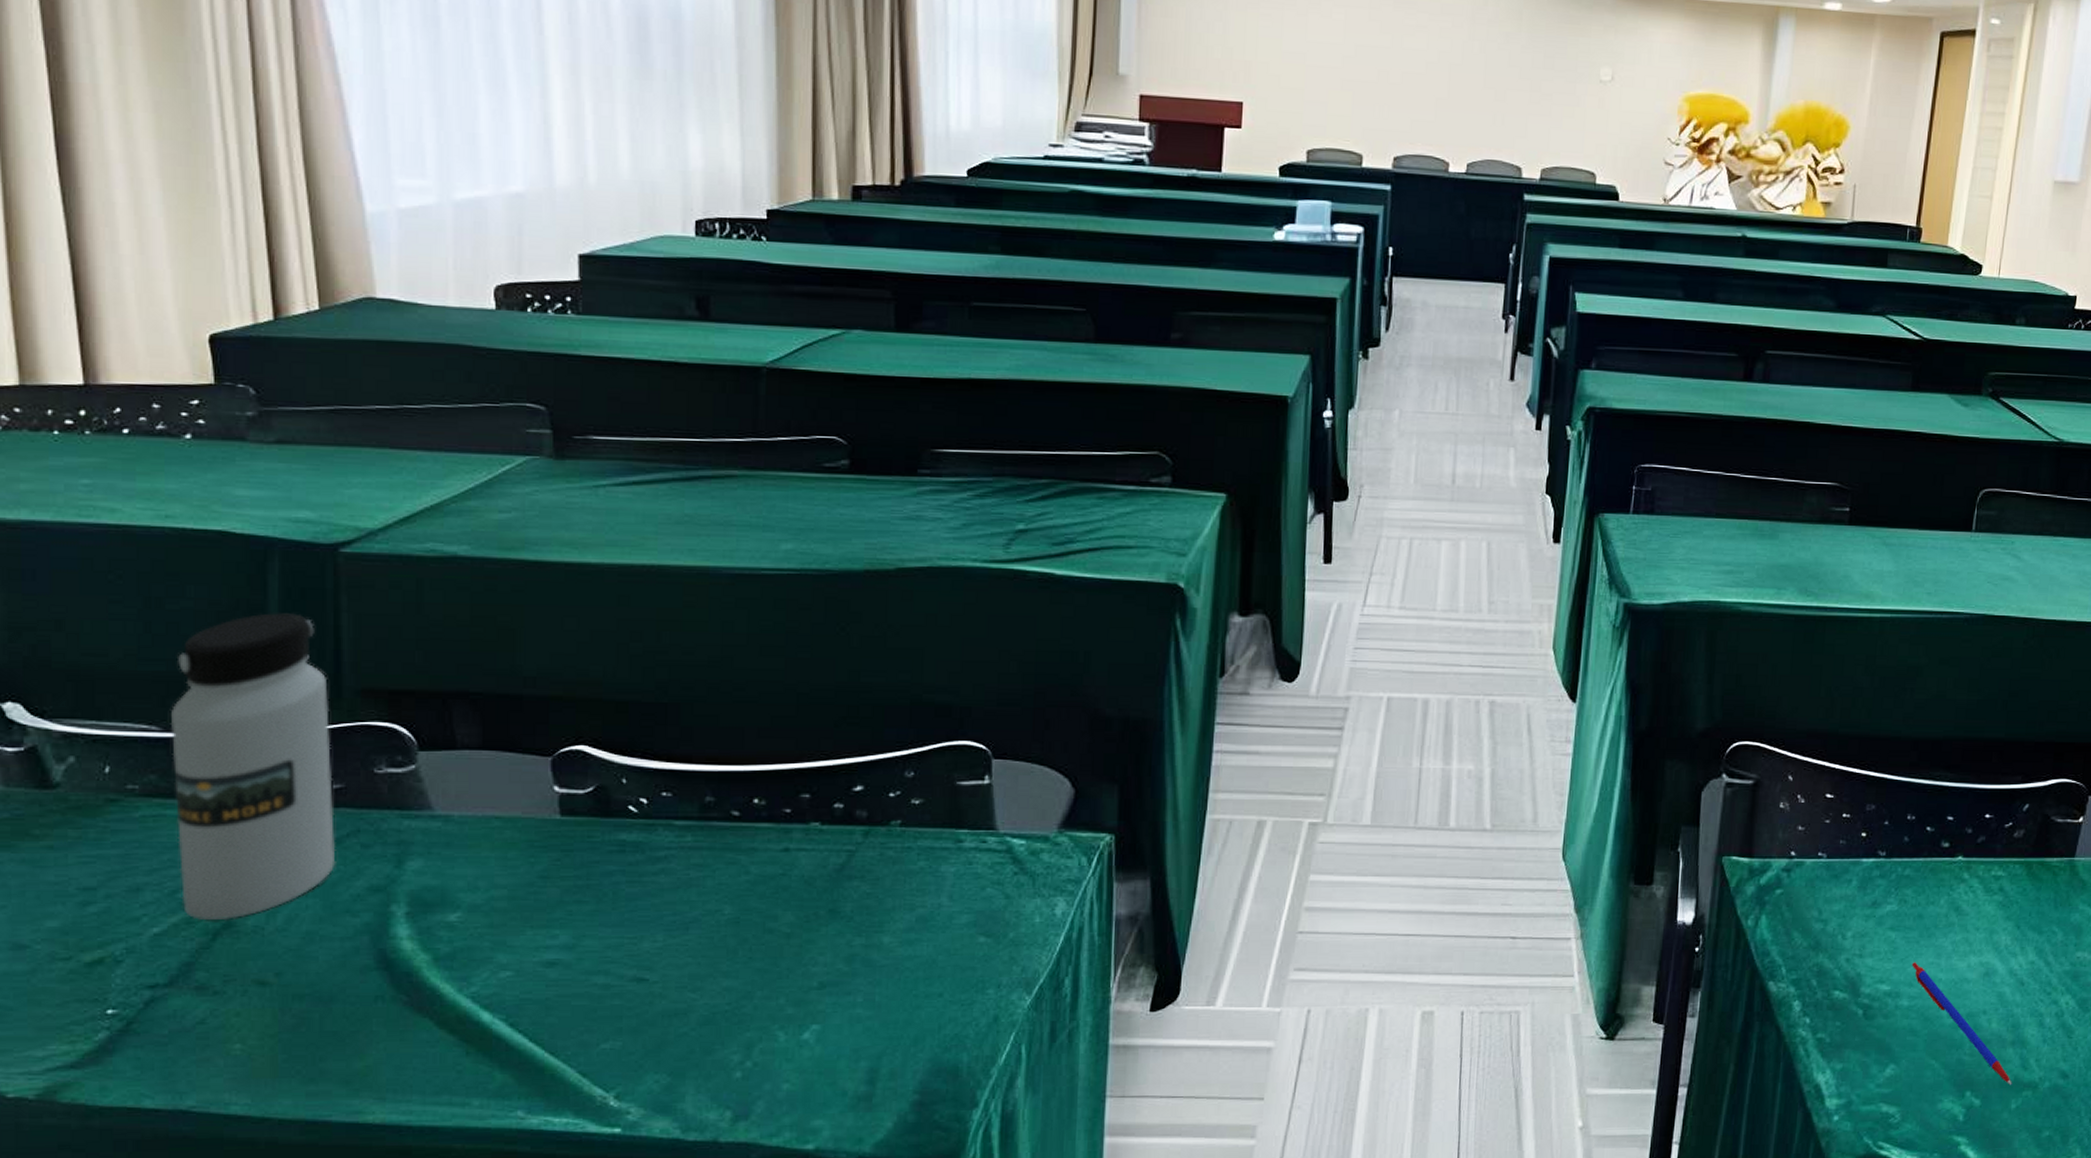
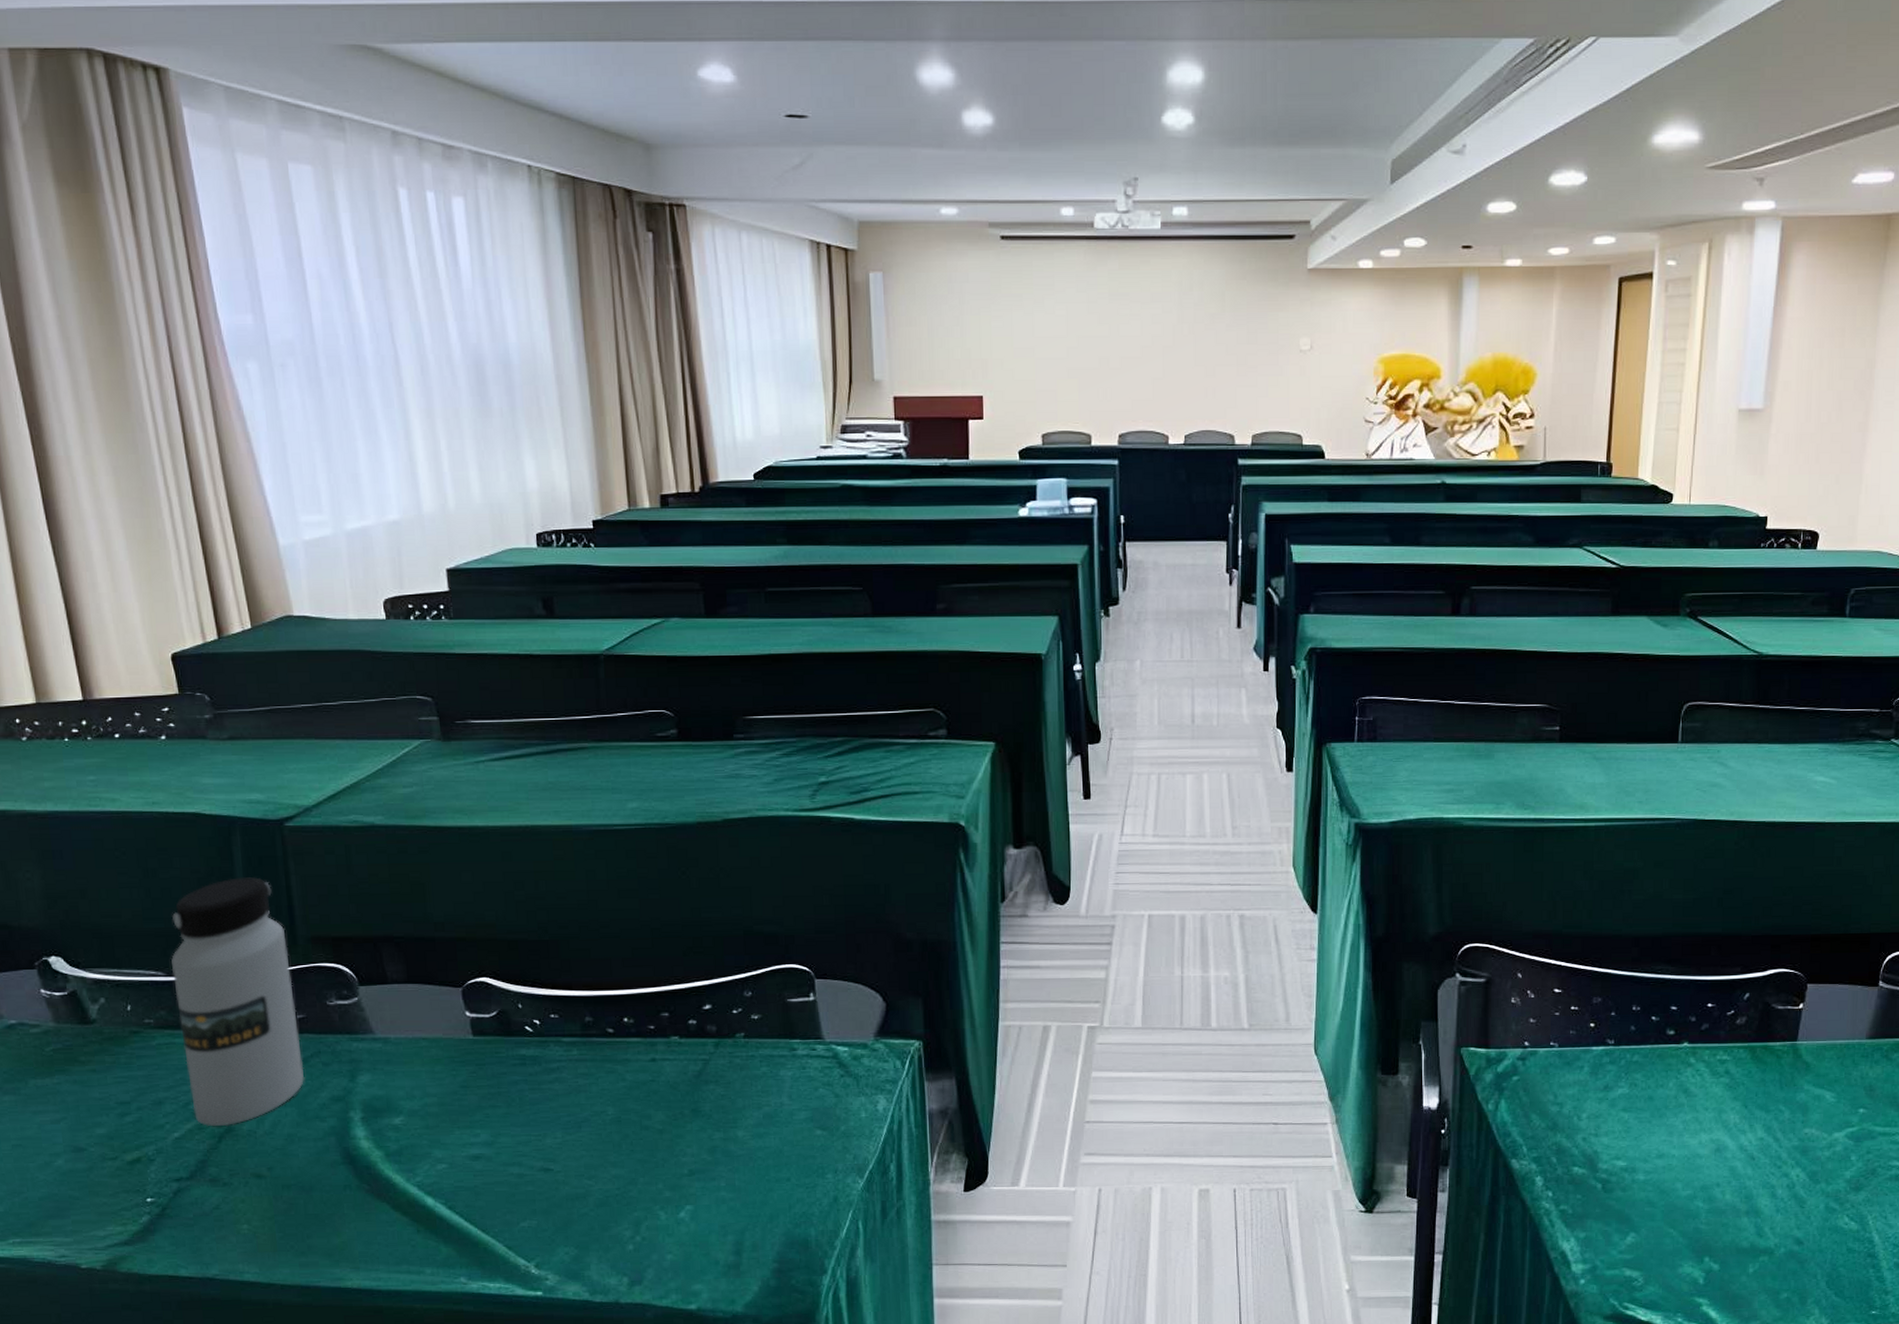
pen: present [1911,962,2012,1086] -> none [1645,1140,1749,1252]

